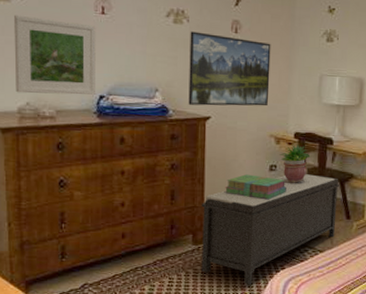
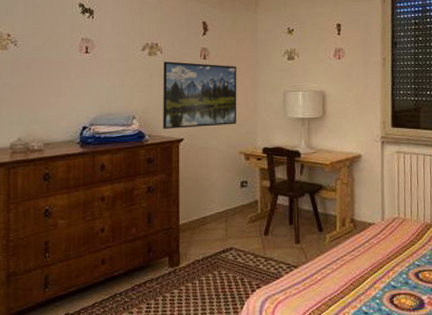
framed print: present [14,14,96,95] -> none [9,60,80,130]
bench: present [201,174,340,285] -> none [176,188,310,307]
stack of books: present [225,174,286,200] -> none [199,192,258,217]
potted plant: present [279,143,312,183] -> none [249,158,281,198]

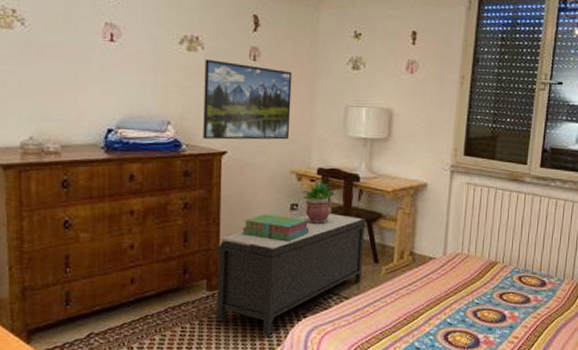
bench: none [176,188,310,307] -> present [216,214,367,335]
stack of books: none [199,192,258,217] -> present [242,214,309,242]
potted plant: none [249,158,281,198] -> present [301,179,336,224]

